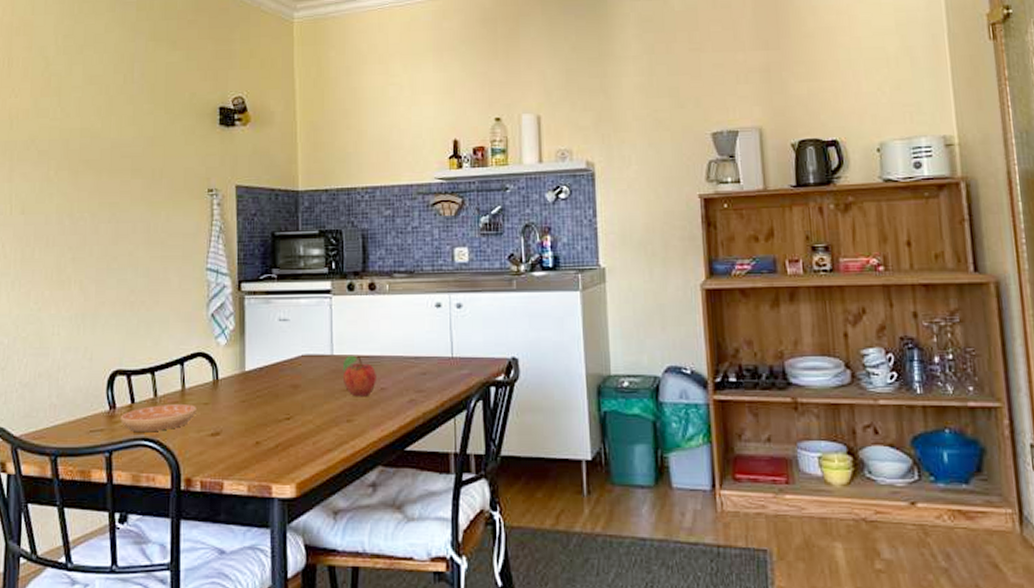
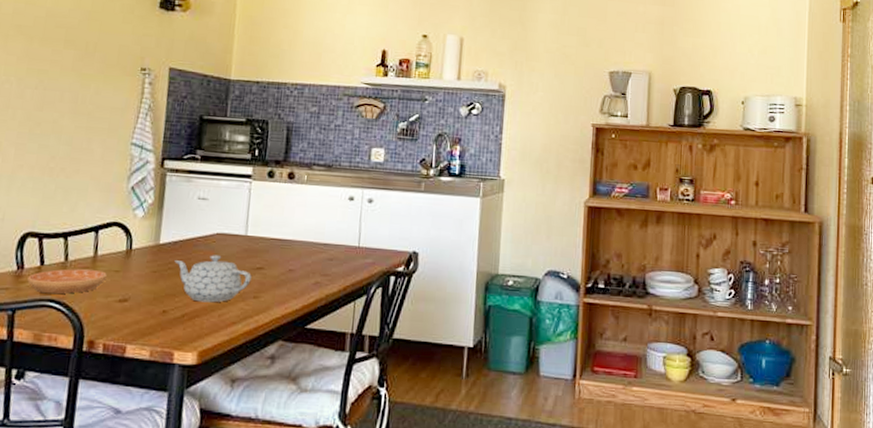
teapot: none [262,378,342,430] -> present [174,255,252,303]
fruit: present [342,355,376,397] -> none [253,237,287,277]

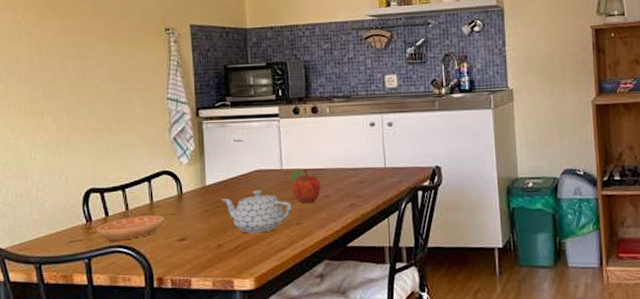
fruit: none [253,237,287,277] -> present [291,168,321,204]

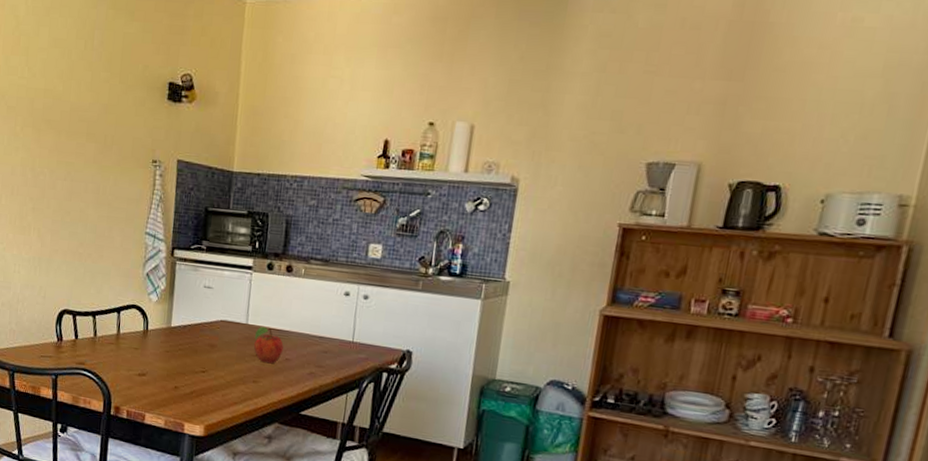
saucer: present [96,215,164,241] -> none [65,343,128,365]
teapot: present [221,190,292,234] -> none [184,340,251,384]

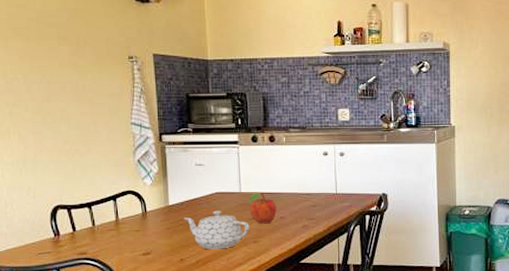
teapot: none [184,340,251,384] -> present [184,210,250,250]

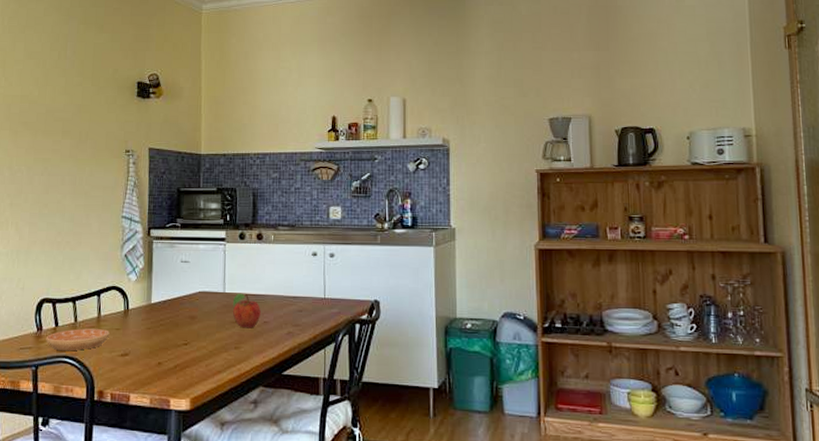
saucer: none [64,231,129,254] -> present [46,329,110,351]
teapot: present [184,210,250,250] -> none [165,311,232,354]

